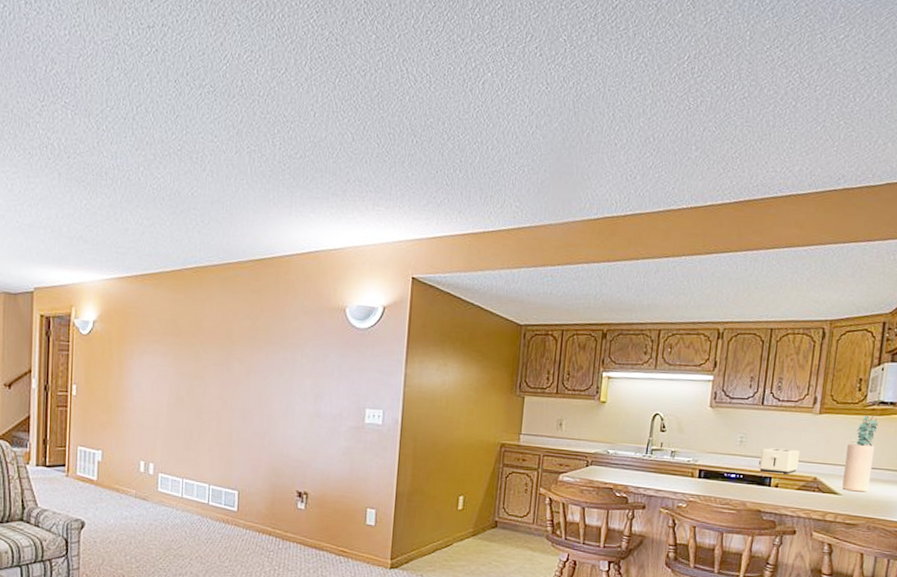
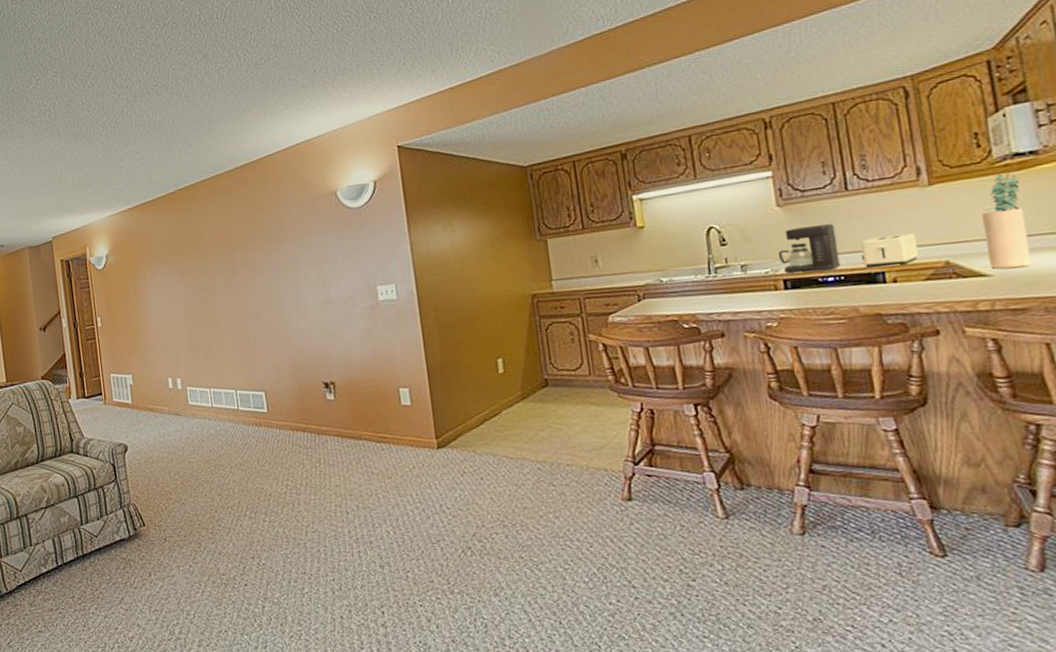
coffee maker: none [700,428,747,468] -> present [778,224,841,273]

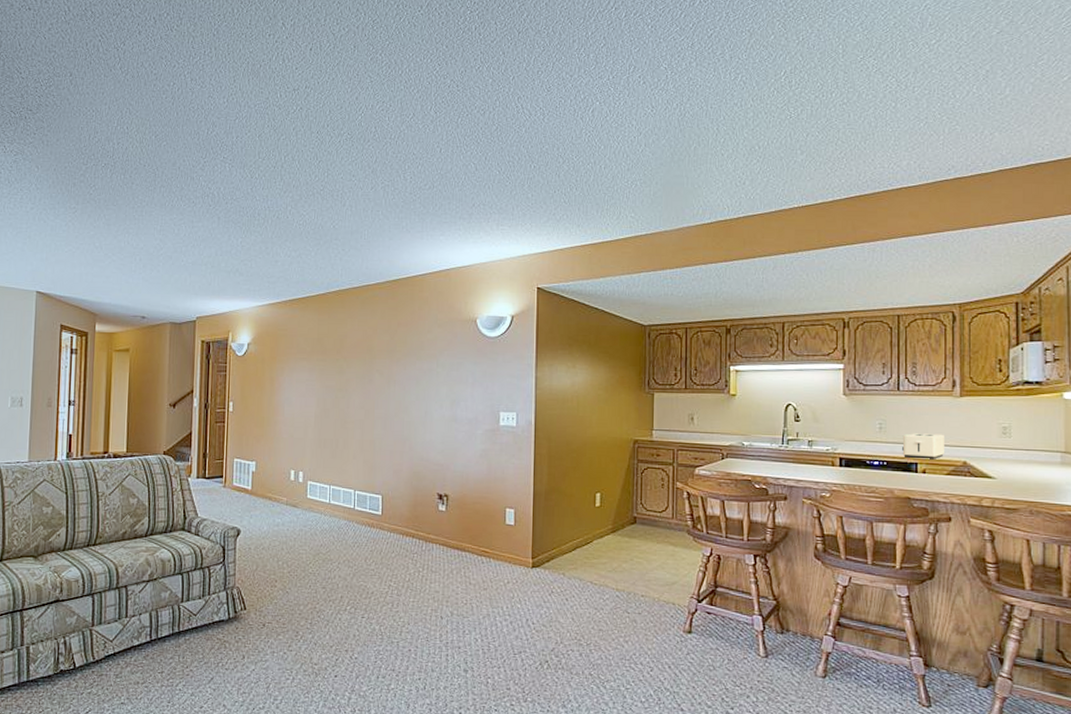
coffee maker: present [778,224,841,273] -> none [838,416,885,455]
vase: present [982,171,1032,270] -> none [995,393,1026,475]

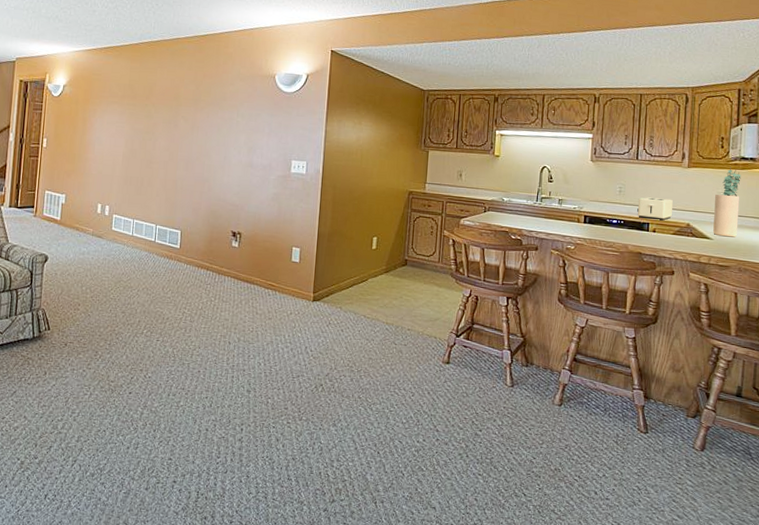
vase: none [995,393,1026,475] -> present [713,167,741,238]

